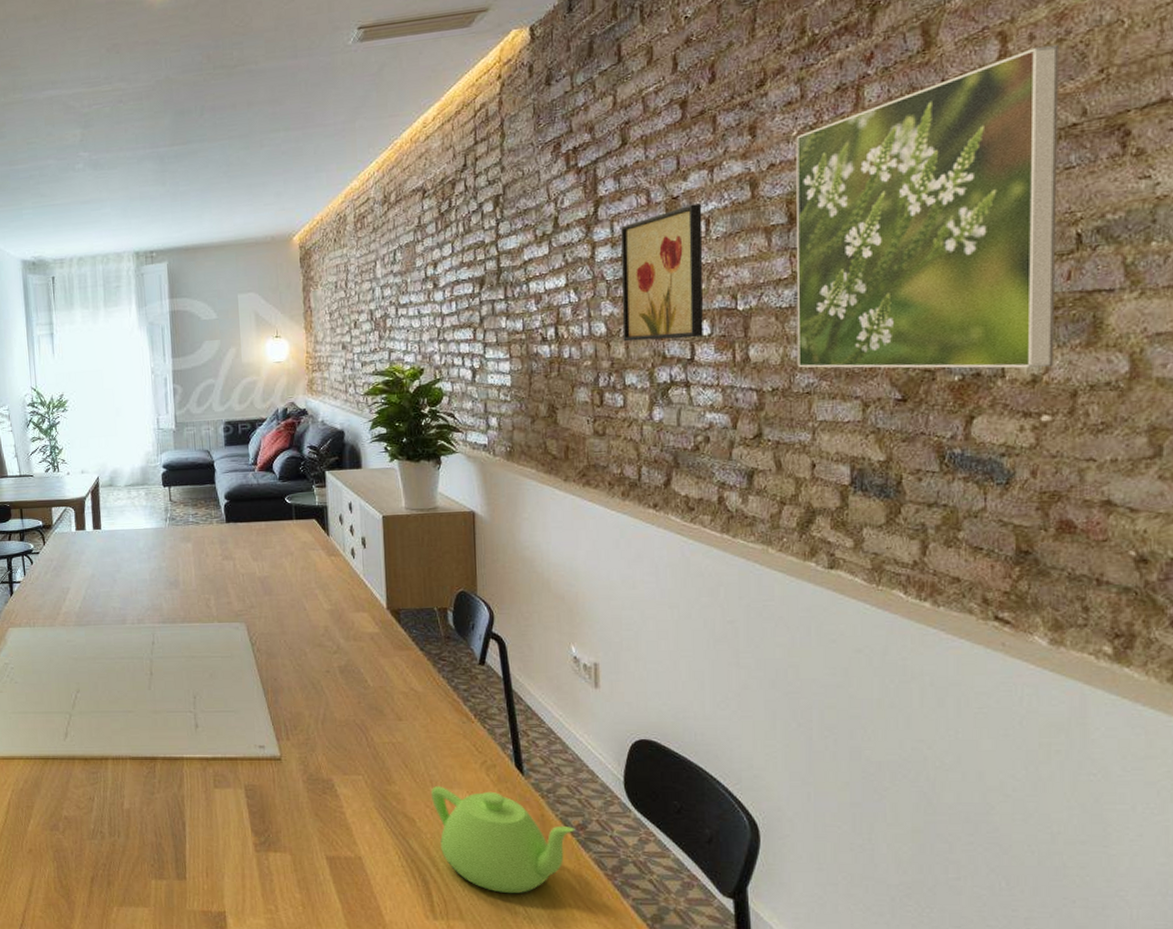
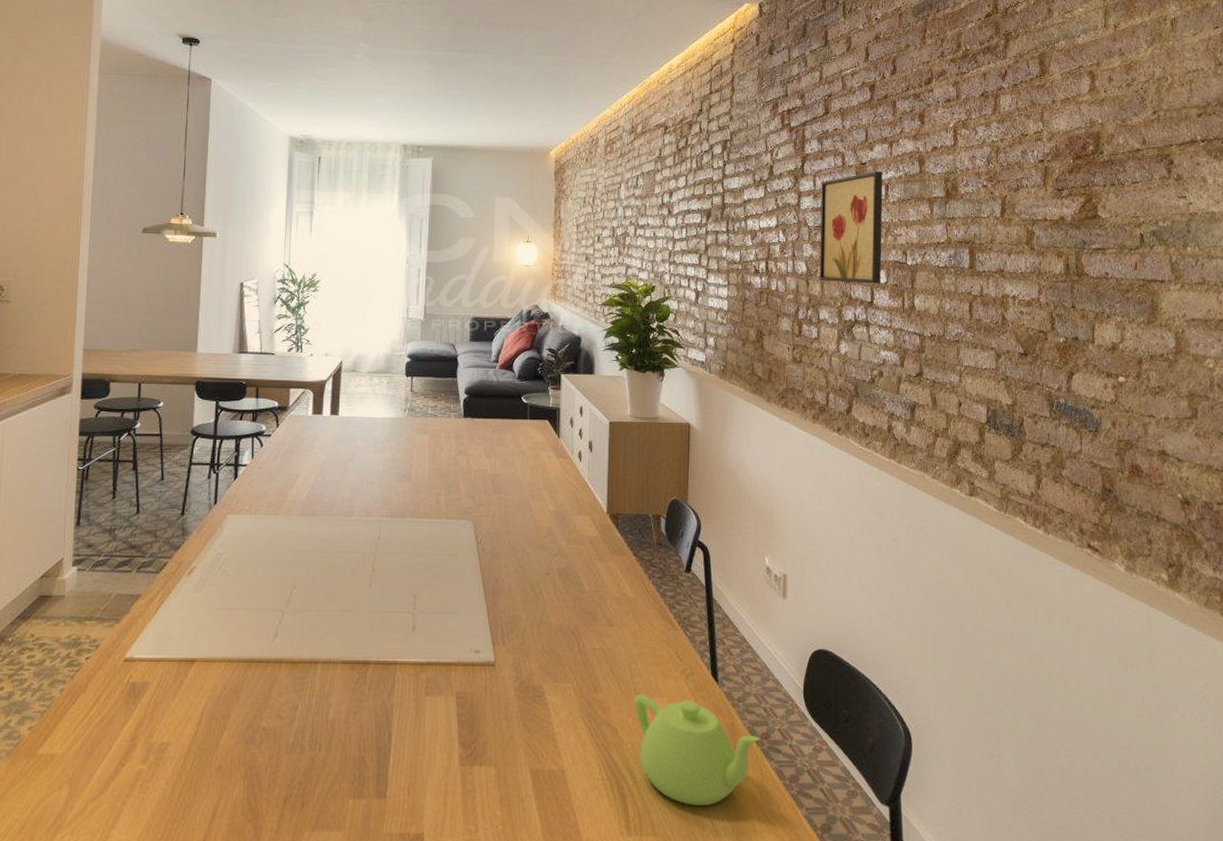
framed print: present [796,44,1058,369] -> none [950,87,1127,337]

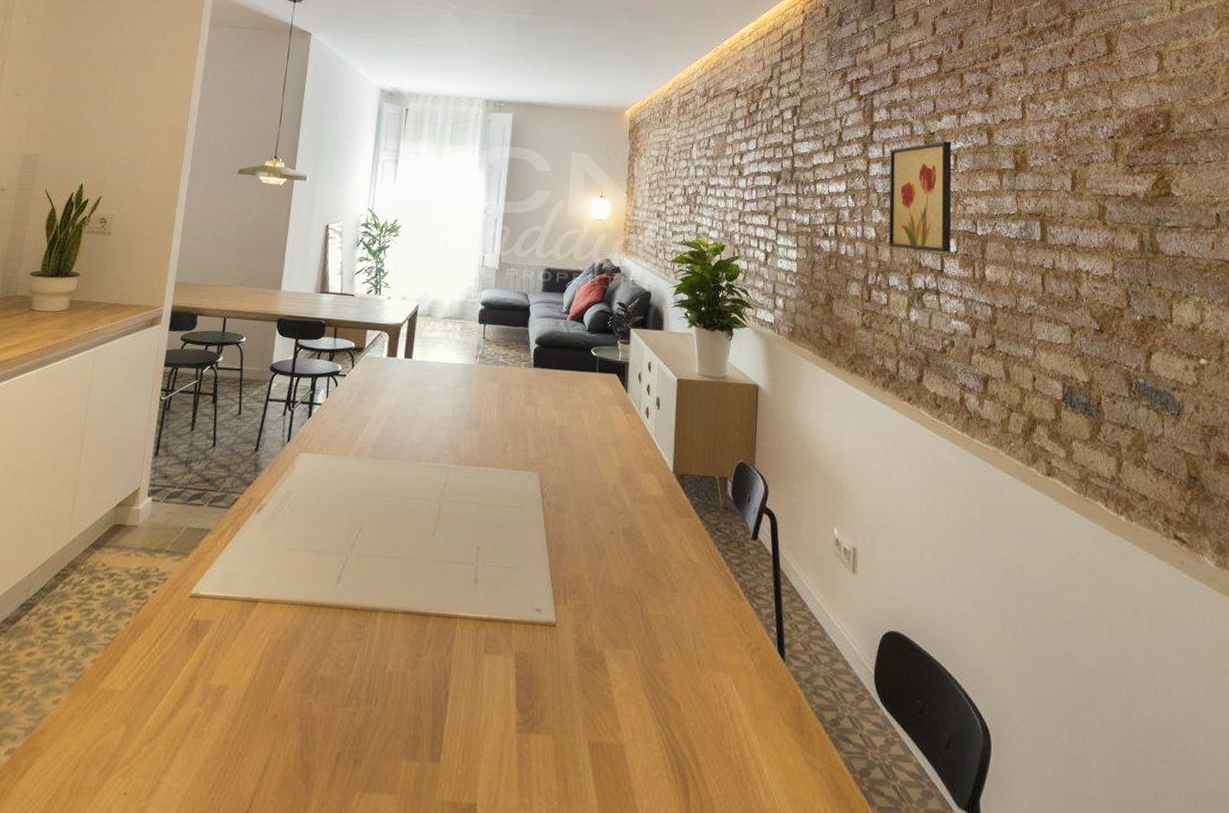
teapot: present [634,695,760,807] -> none [697,668,829,797]

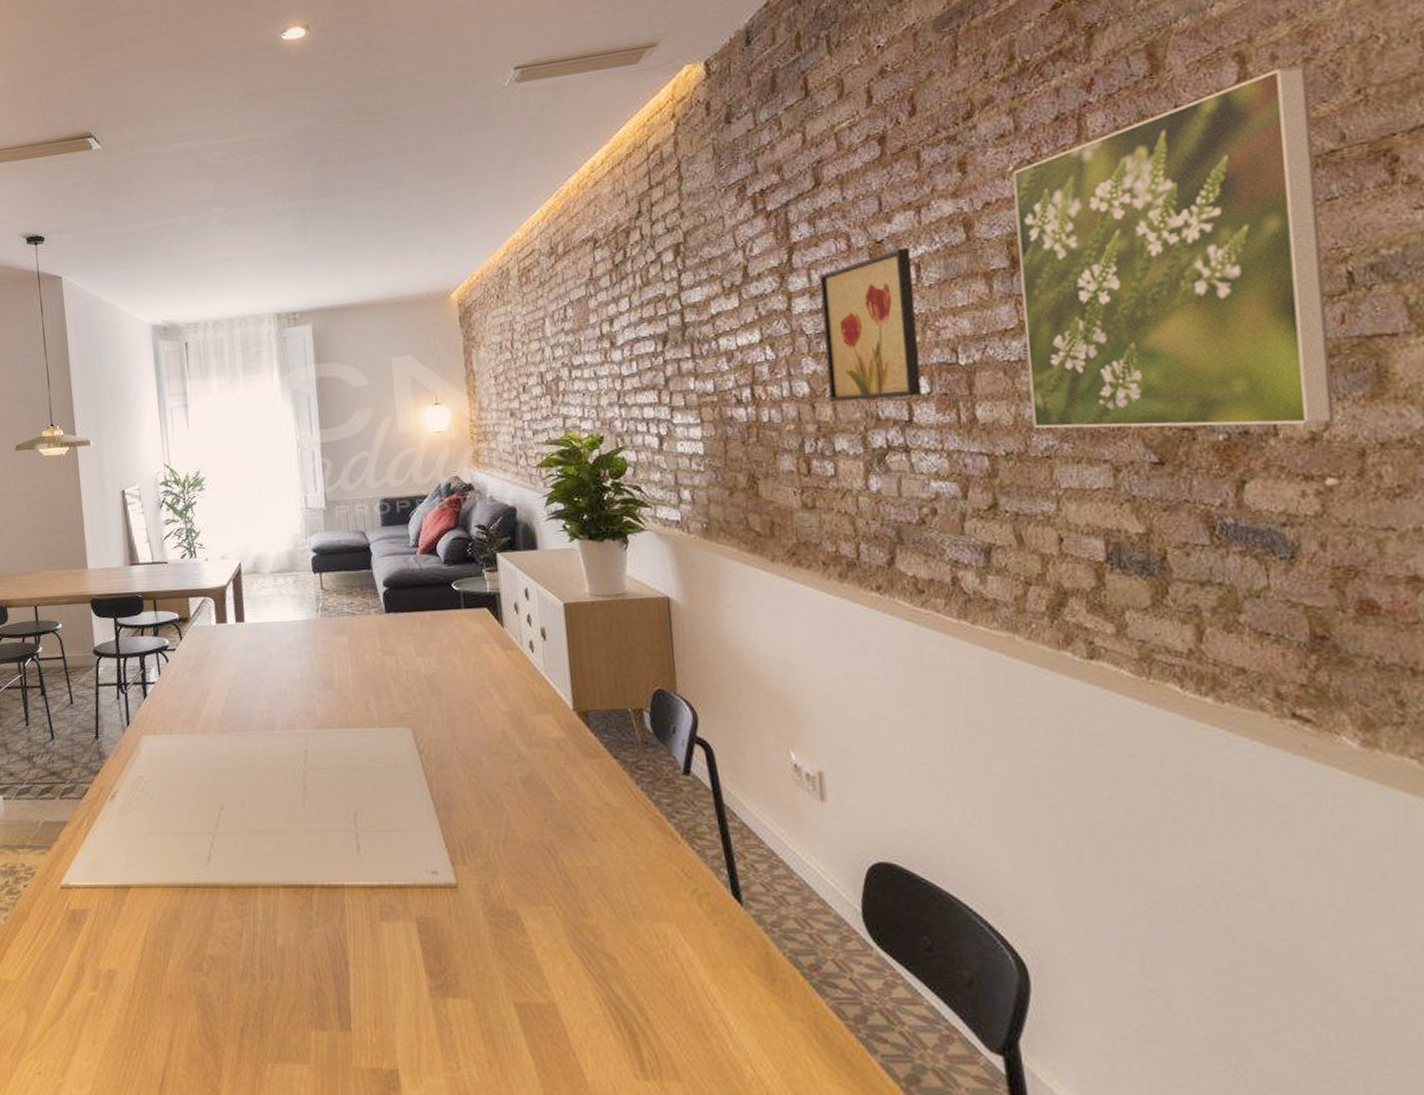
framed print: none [1020,67,1206,318] -> present [1012,64,1334,429]

